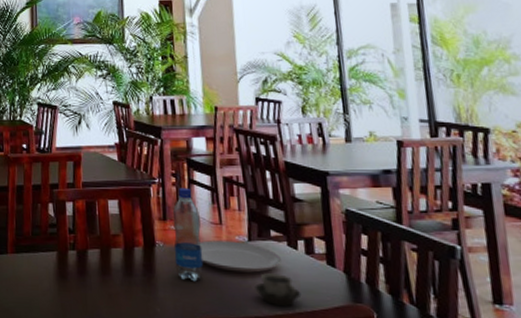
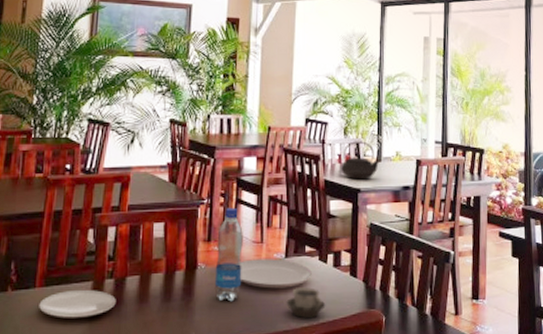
plate: none [12,258,80,285] -> present [39,289,116,318]
teapot: none [301,120,350,162] -> present [340,141,380,180]

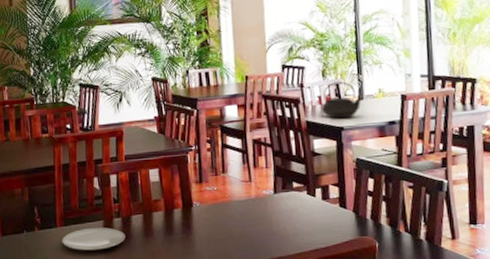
bottle: present [214,207,243,302] -> none [208,152,236,234]
plate: present [240,259,312,289] -> none [232,195,302,222]
cup: present [286,287,326,319] -> none [279,219,318,246]

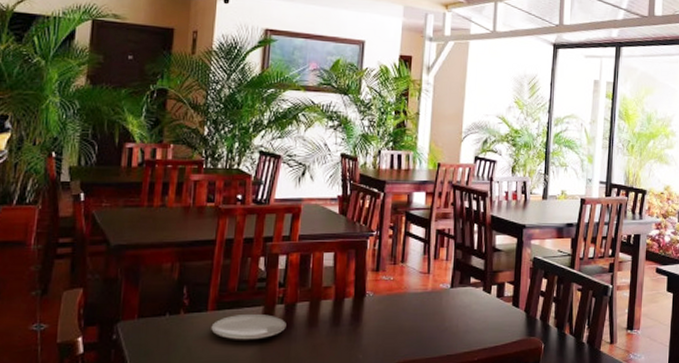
teapot: present [321,81,362,119] -> none [506,179,546,216]

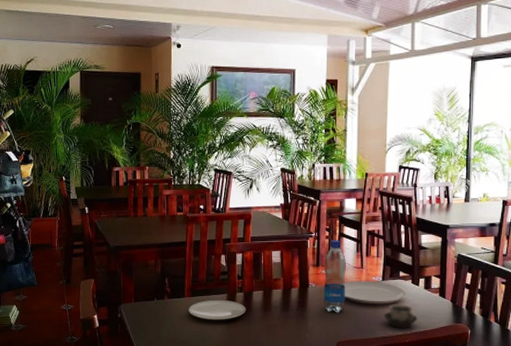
bottle: none [382,239,411,328] -> present [323,240,346,313]
plate: none [407,289,476,316] -> present [345,281,405,304]
cup: none [450,316,488,345] -> present [384,304,418,329]

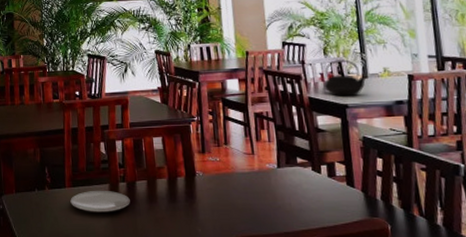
bottle: present [323,240,346,313] -> none [210,123,239,205]
plate: present [345,281,405,304] -> none [235,168,307,195]
cup: present [384,304,418,329] -> none [284,195,325,223]
teapot: none [430,184,468,218] -> present [323,59,367,96]

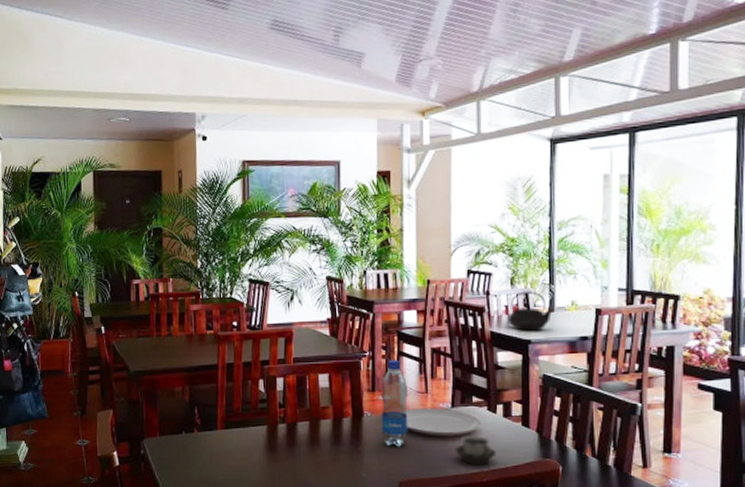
plate: present [70,190,130,212] -> none [222,432,290,456]
bottle: none [210,123,239,205] -> present [381,359,409,447]
plate: none [235,168,307,195] -> present [406,408,480,436]
cup: none [284,195,325,223] -> present [455,436,497,466]

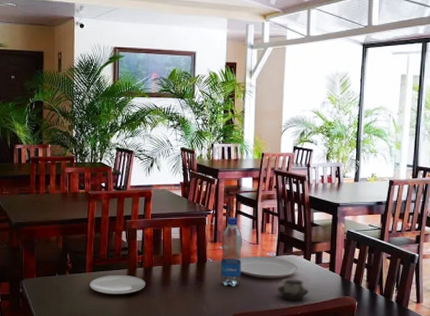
plate: none [222,432,290,456] -> present [89,274,146,294]
teapot: present [507,291,553,331] -> none [322,165,358,196]

